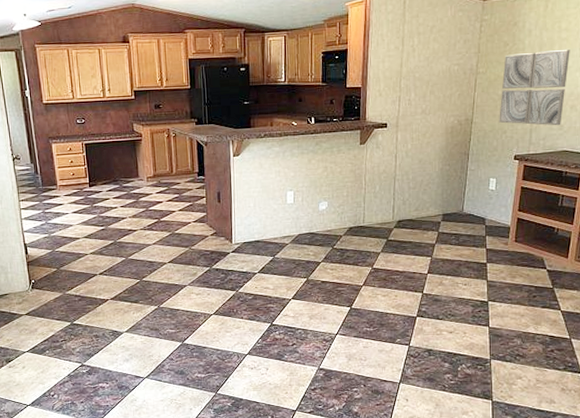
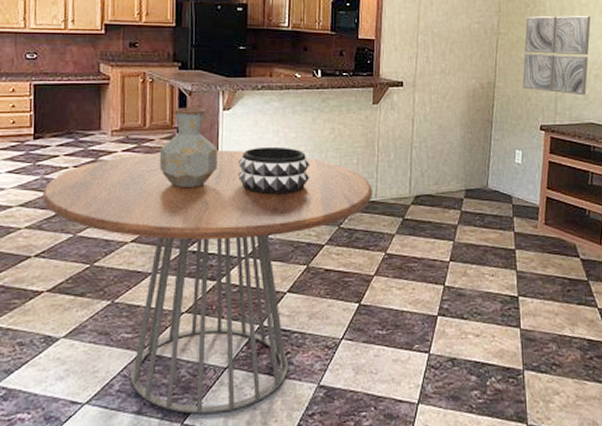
dining table: none [100,189,361,387] -> present [43,151,373,414]
vase: none [185,156,231,221] -> present [159,108,217,189]
decorative bowl: none [248,184,308,224] -> present [238,146,310,195]

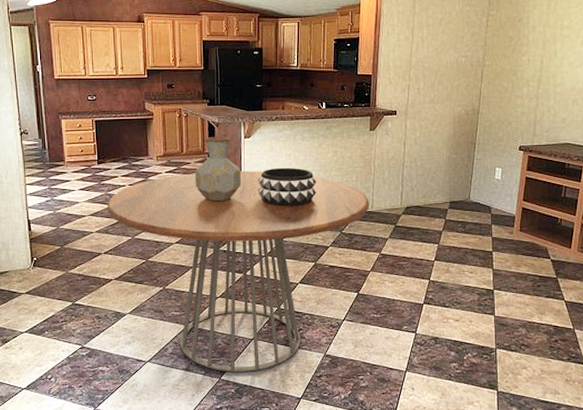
wall art: present [522,15,591,96] -> none [504,47,572,119]

